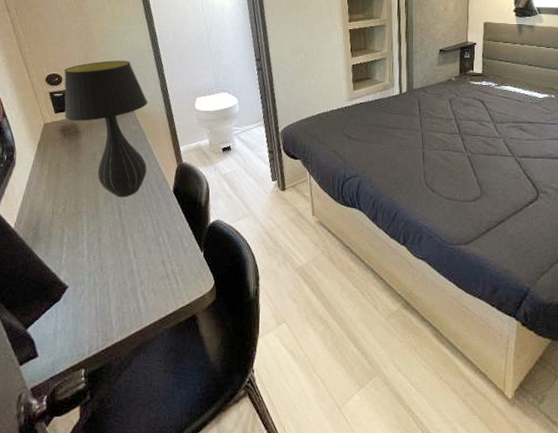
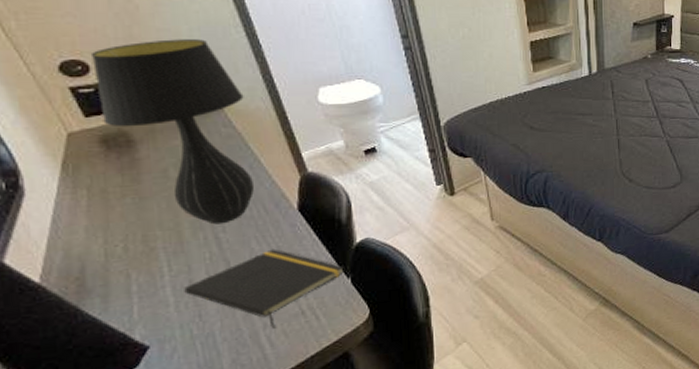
notepad: none [94,221,200,286] -> present [184,248,344,329]

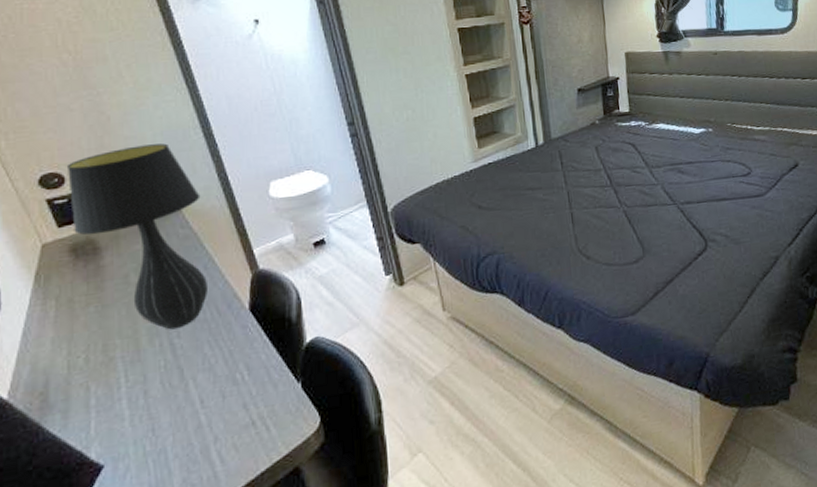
notepad: present [184,248,344,329] -> none [139,353,294,442]

